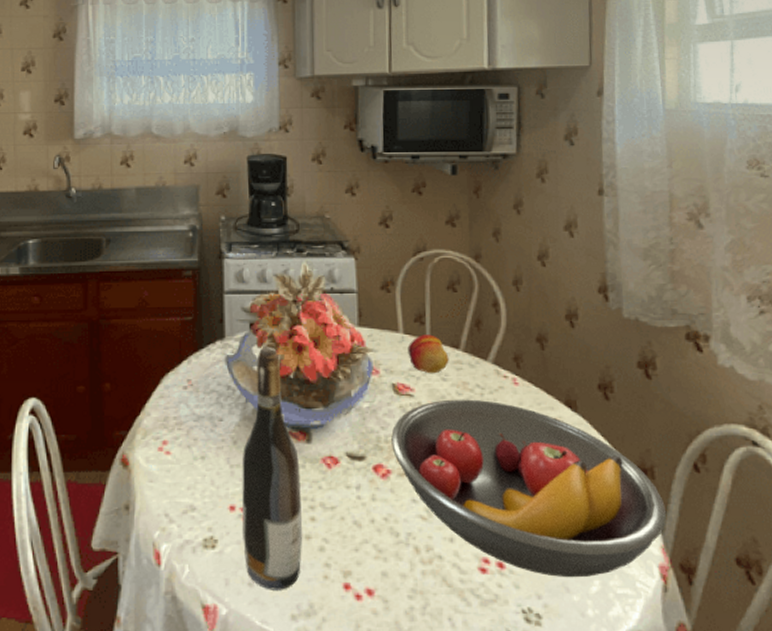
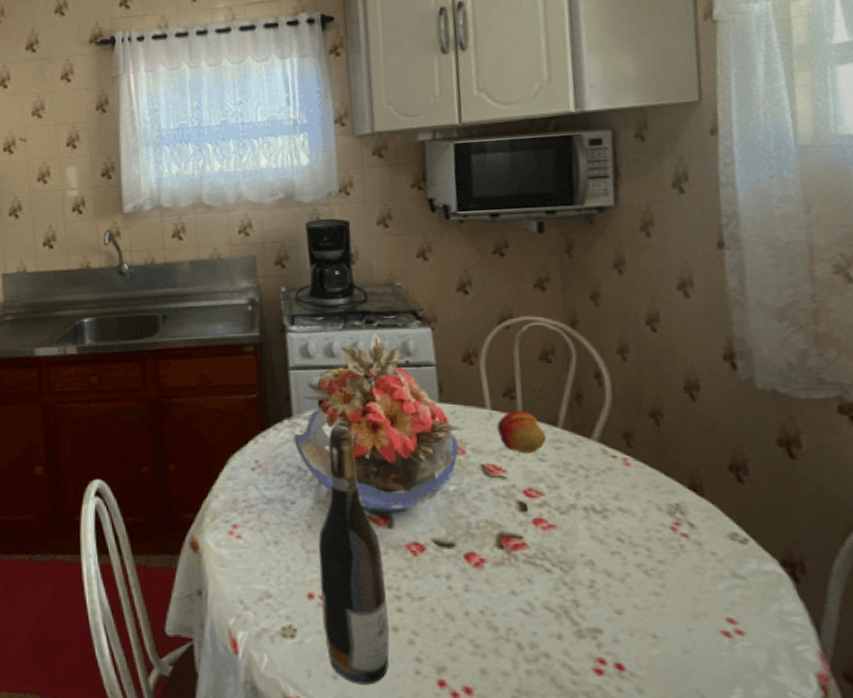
fruit bowl: present [391,399,667,578] -> none [483,481,824,685]

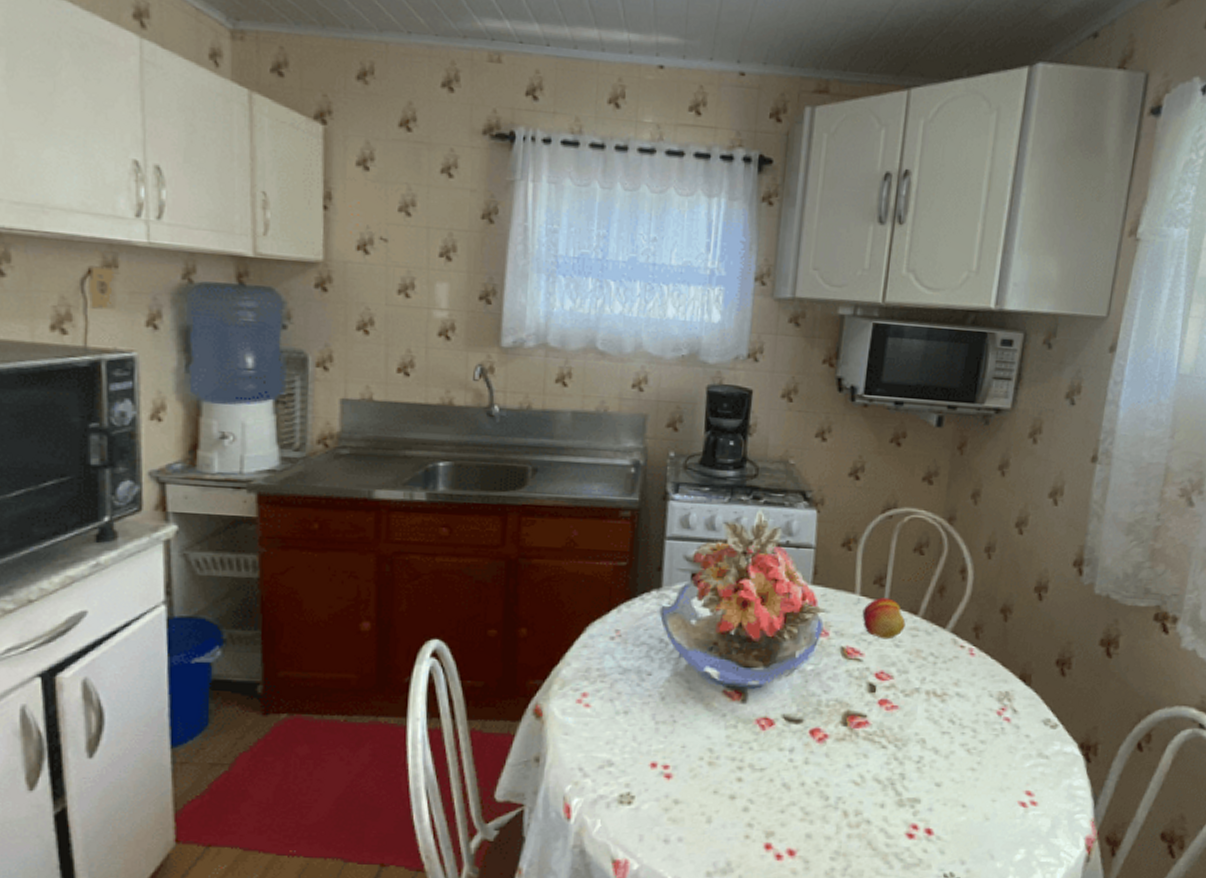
wine bottle: present [318,425,390,685] -> none [661,600,732,848]

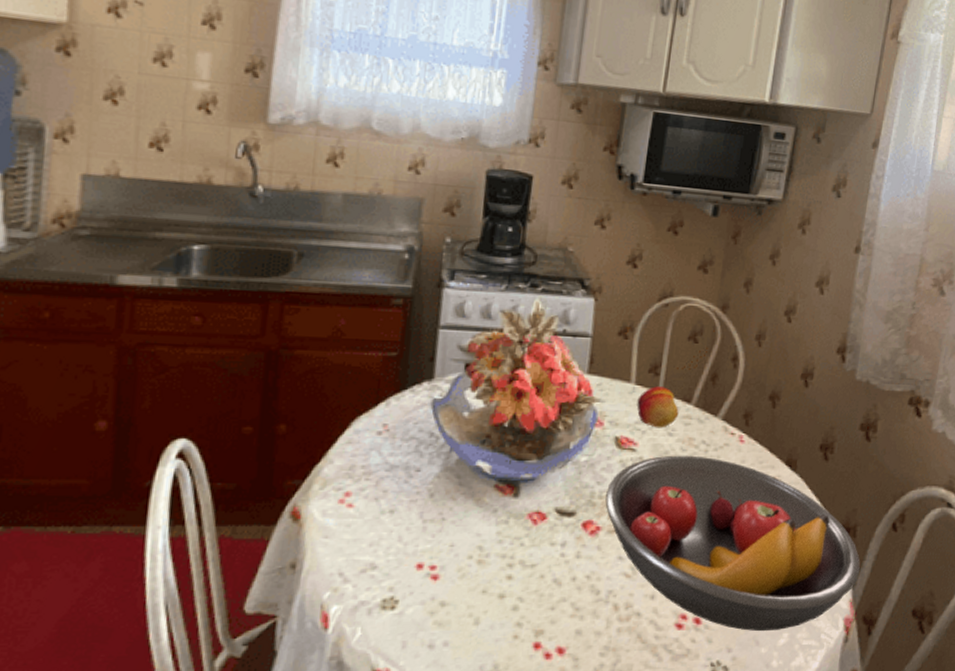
fruit bowl: none [832,666,1103,846] -> present [605,455,861,632]

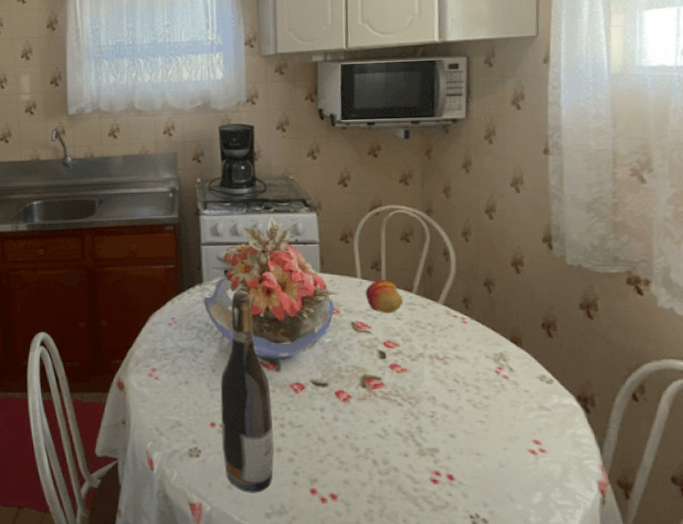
wine bottle: none [427,391,503,652] -> present [220,290,275,493]
fruit bowl: present [605,455,861,632] -> none [351,335,606,490]

